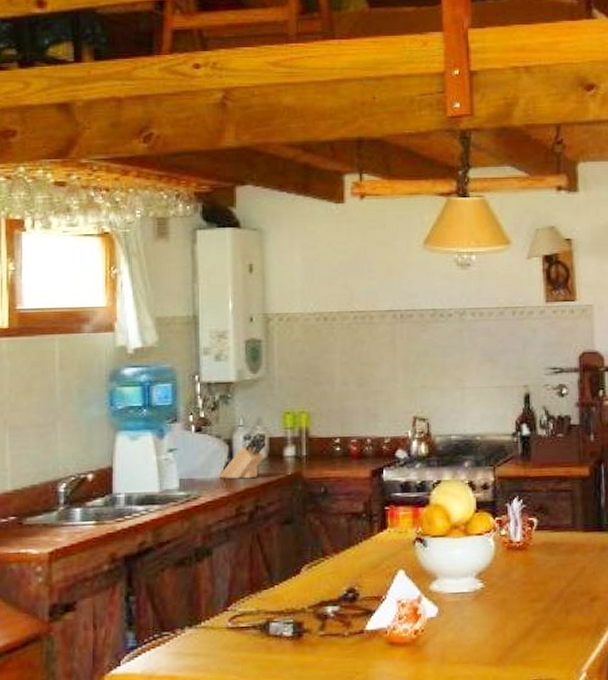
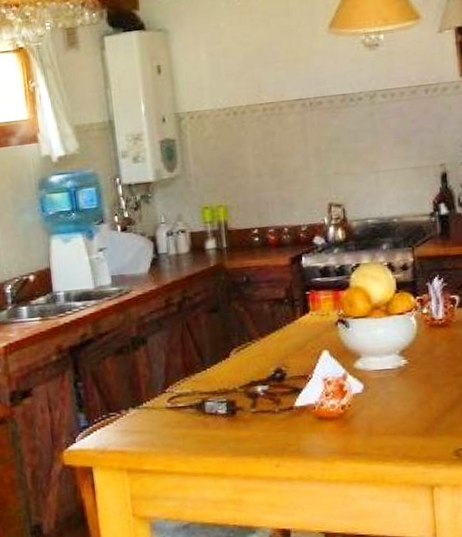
knife block: present [220,434,266,479] -> none [147,230,188,273]

